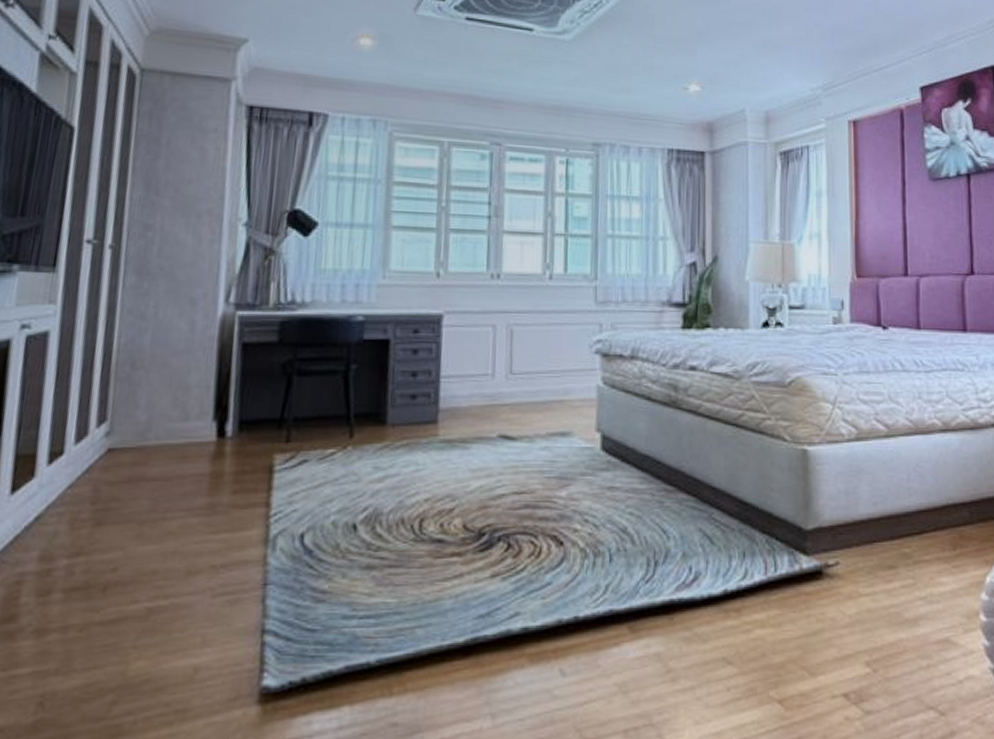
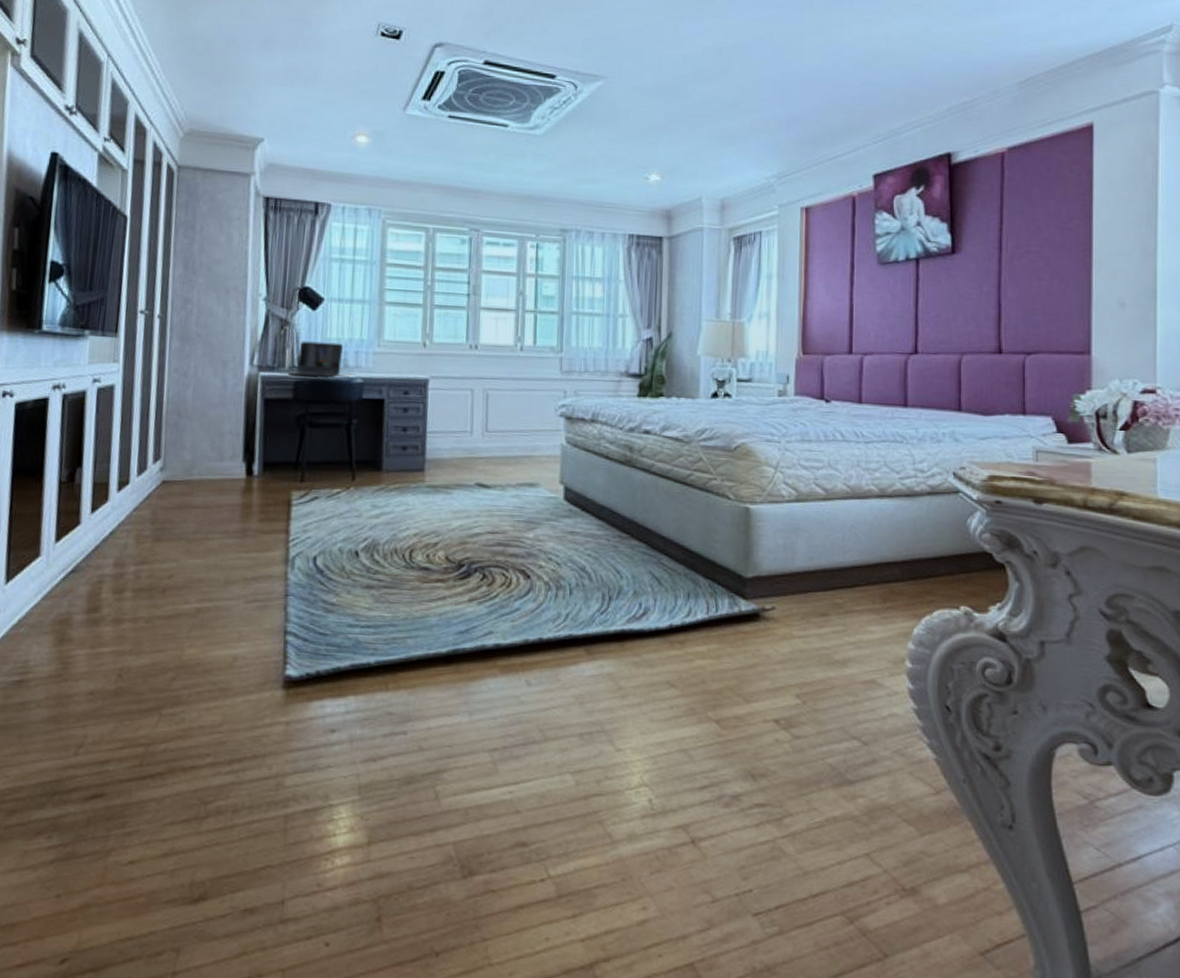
laptop computer: none [272,273,340,318] -> present [287,341,343,379]

